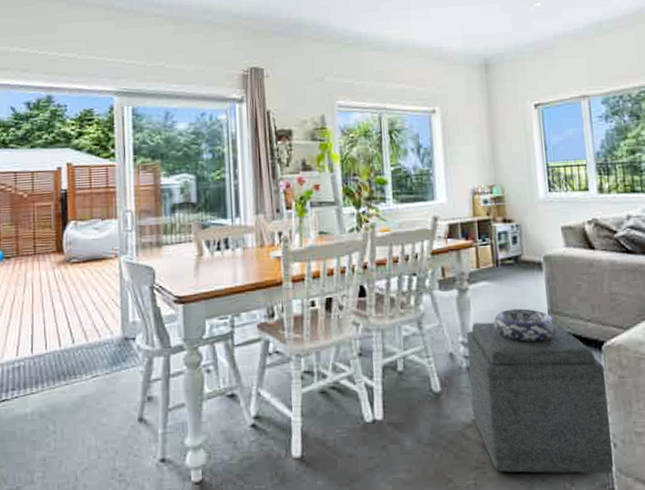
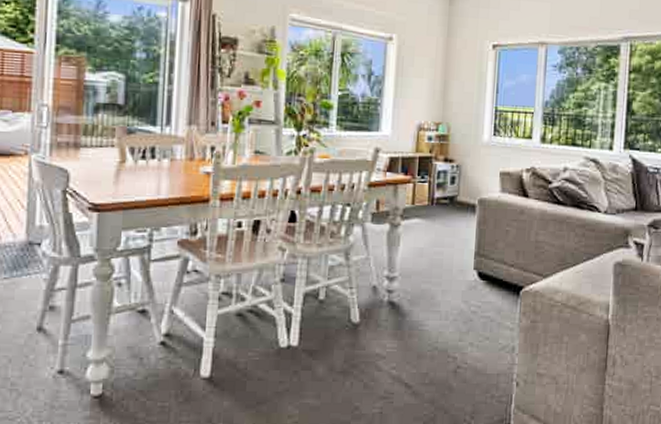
ottoman: present [466,321,614,474] -> none [388,258,520,409]
decorative bowl: present [493,308,557,343] -> none [420,248,481,282]

